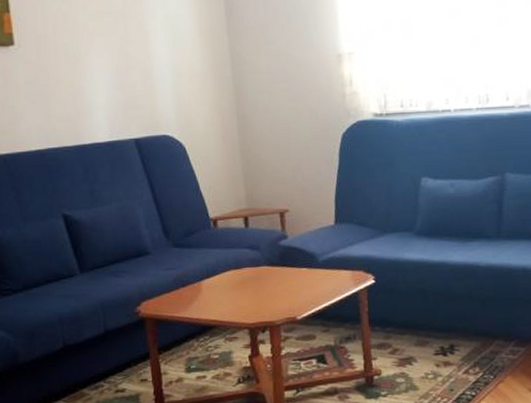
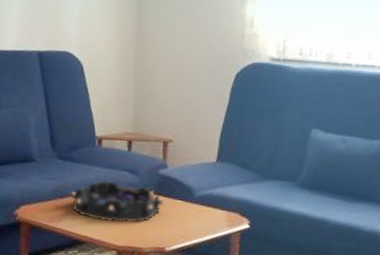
decorative bowl: none [194,260,288,302] -> present [71,180,163,222]

